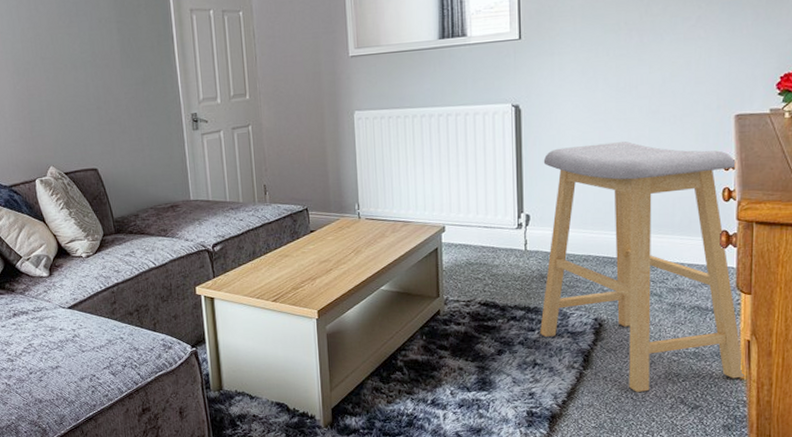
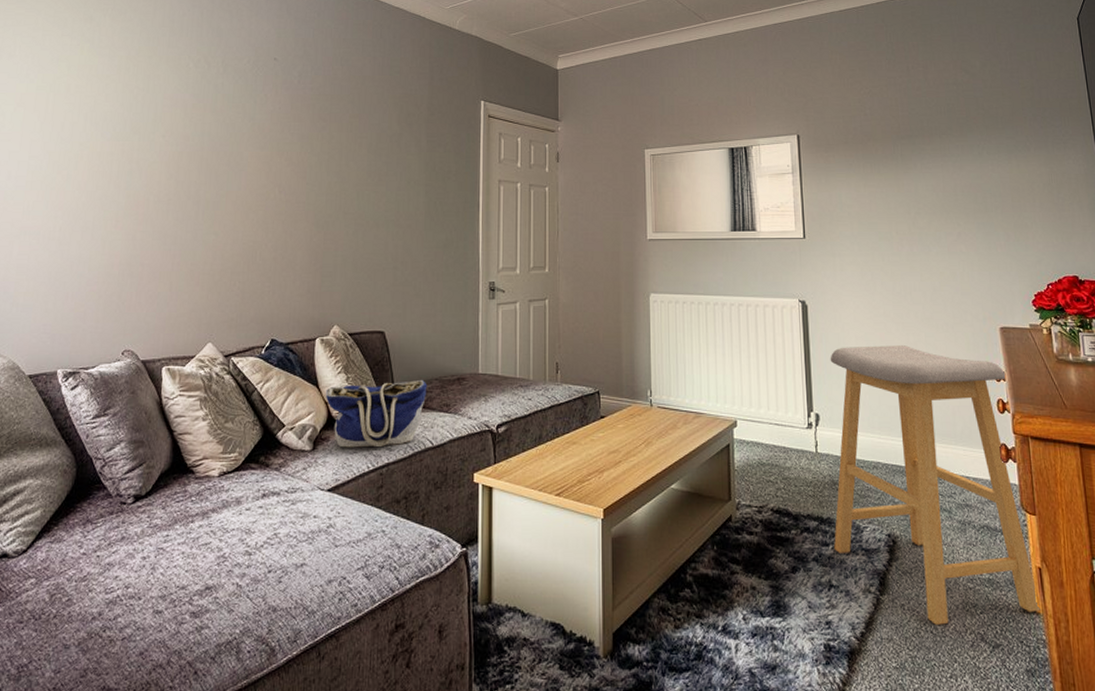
tote bag: none [52,209,144,272] -> present [325,379,427,448]

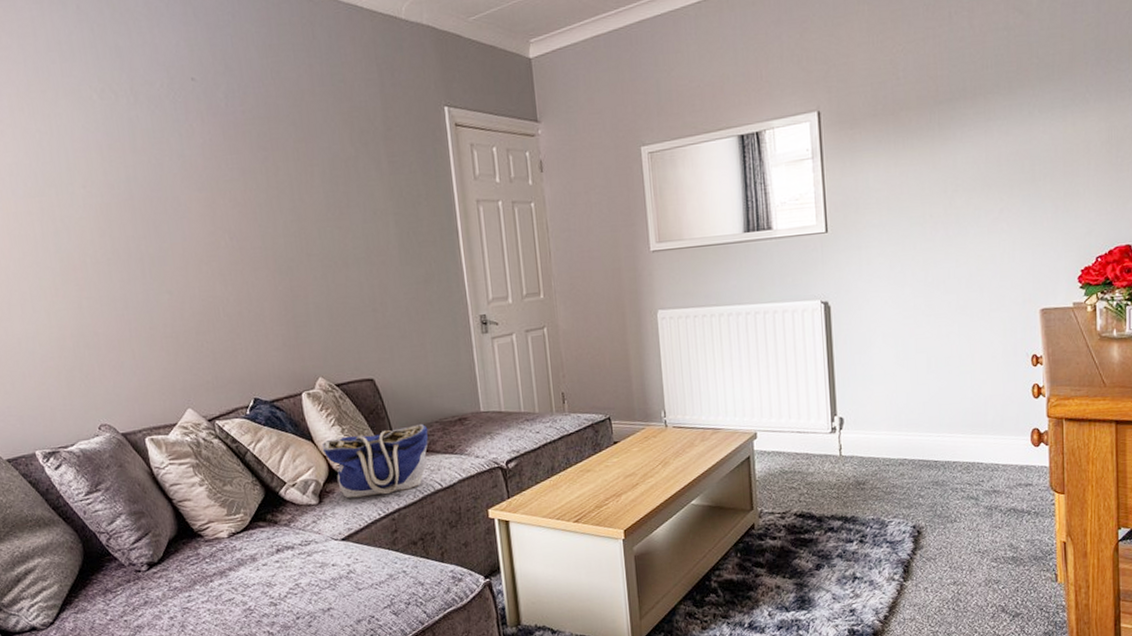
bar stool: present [830,345,1041,625] -> none [855,338,1062,602]

